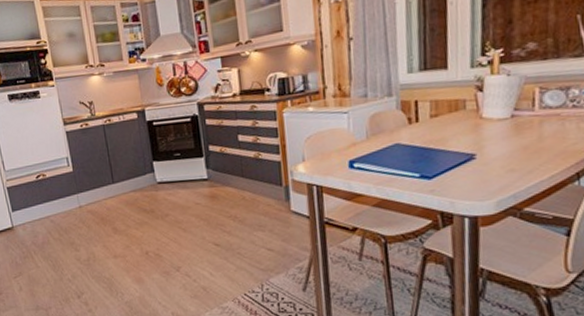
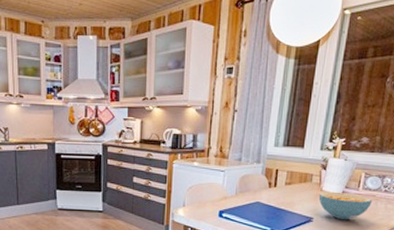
cereal bowl: none [478,116,557,152] -> present [318,192,373,220]

